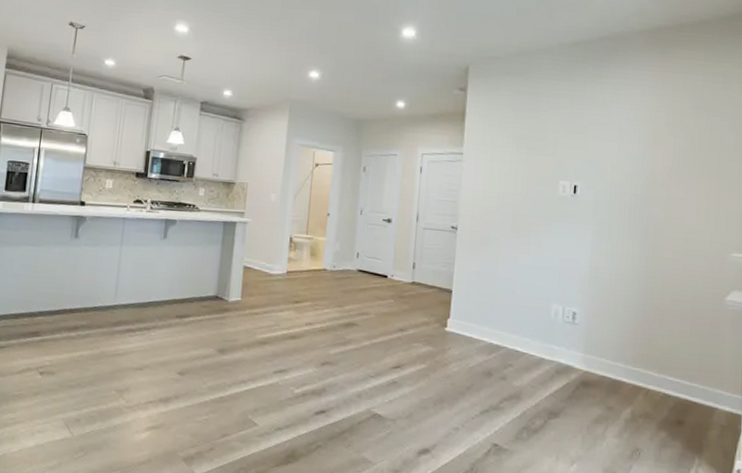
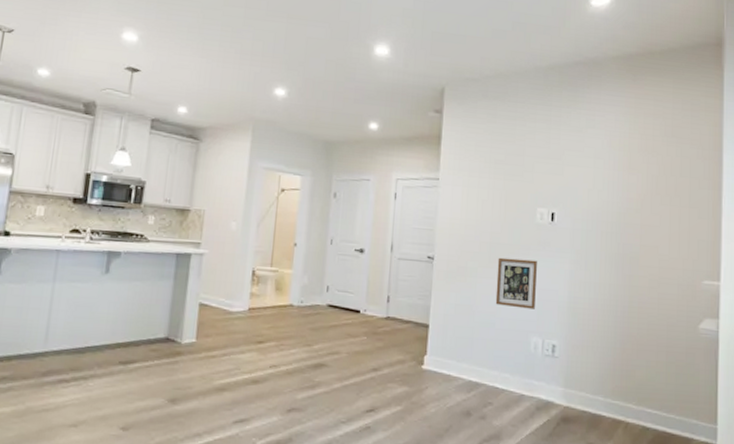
picture frame: none [517,228,559,278] -> present [495,257,537,309]

